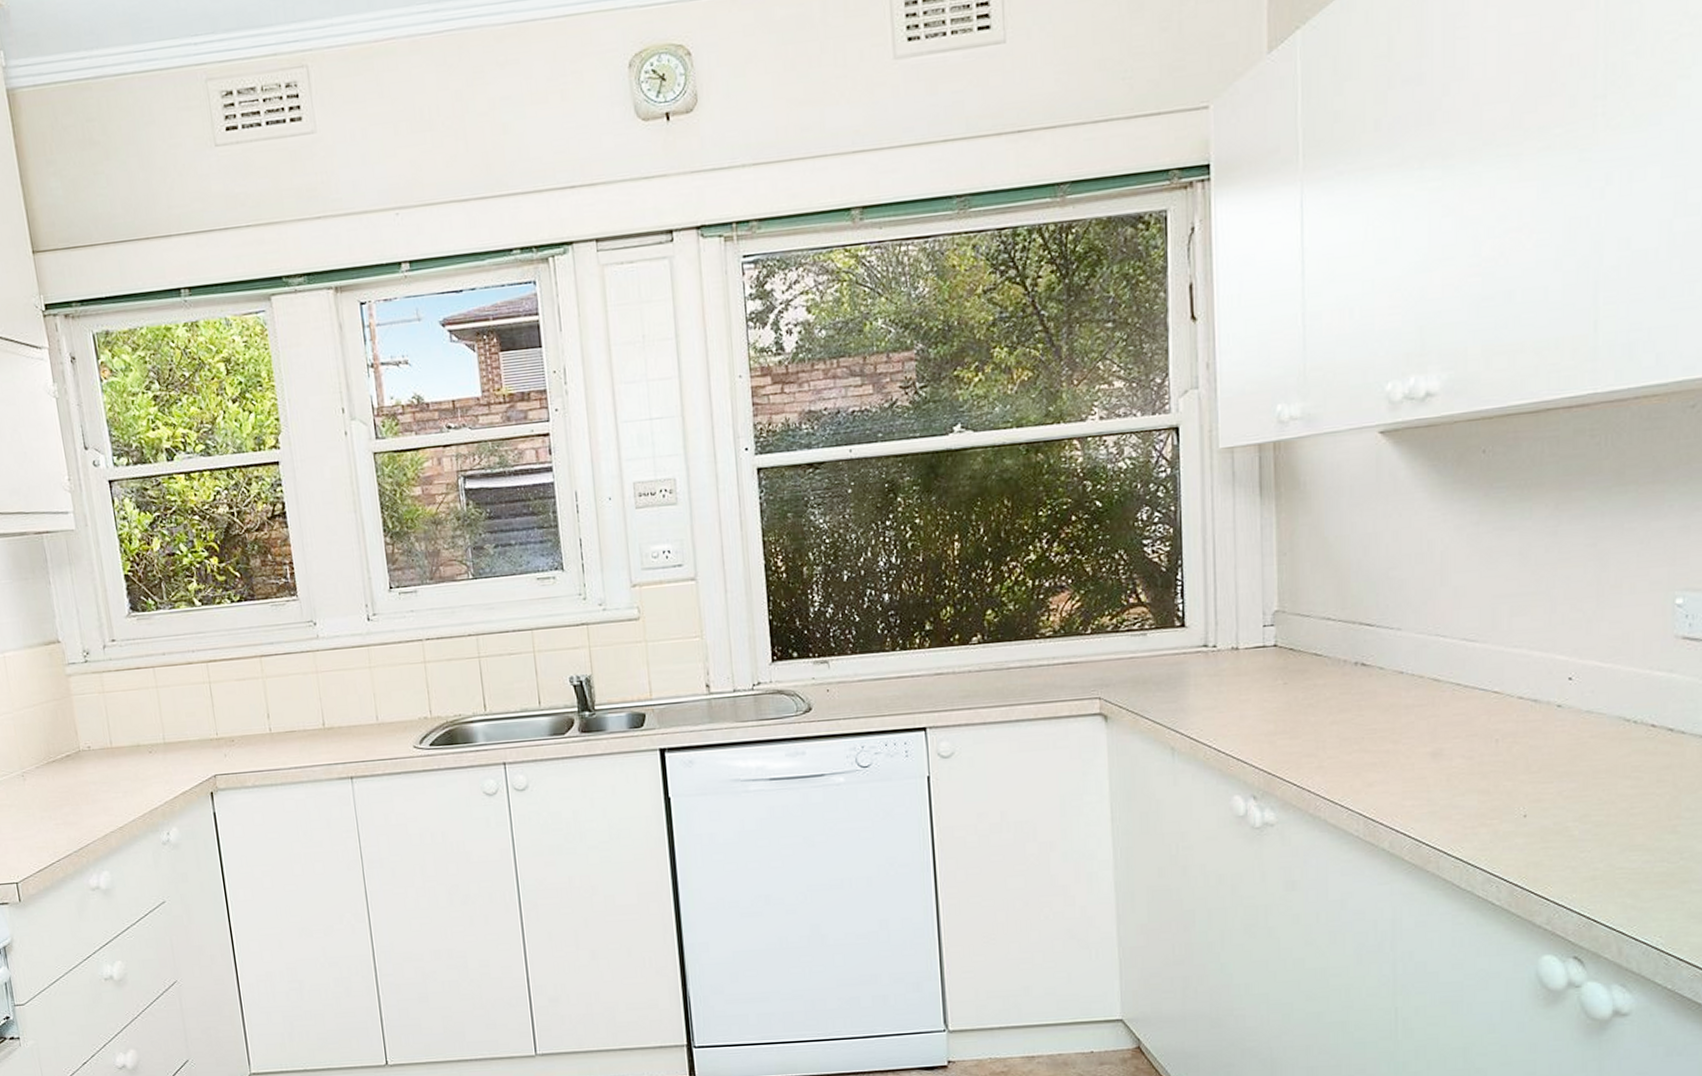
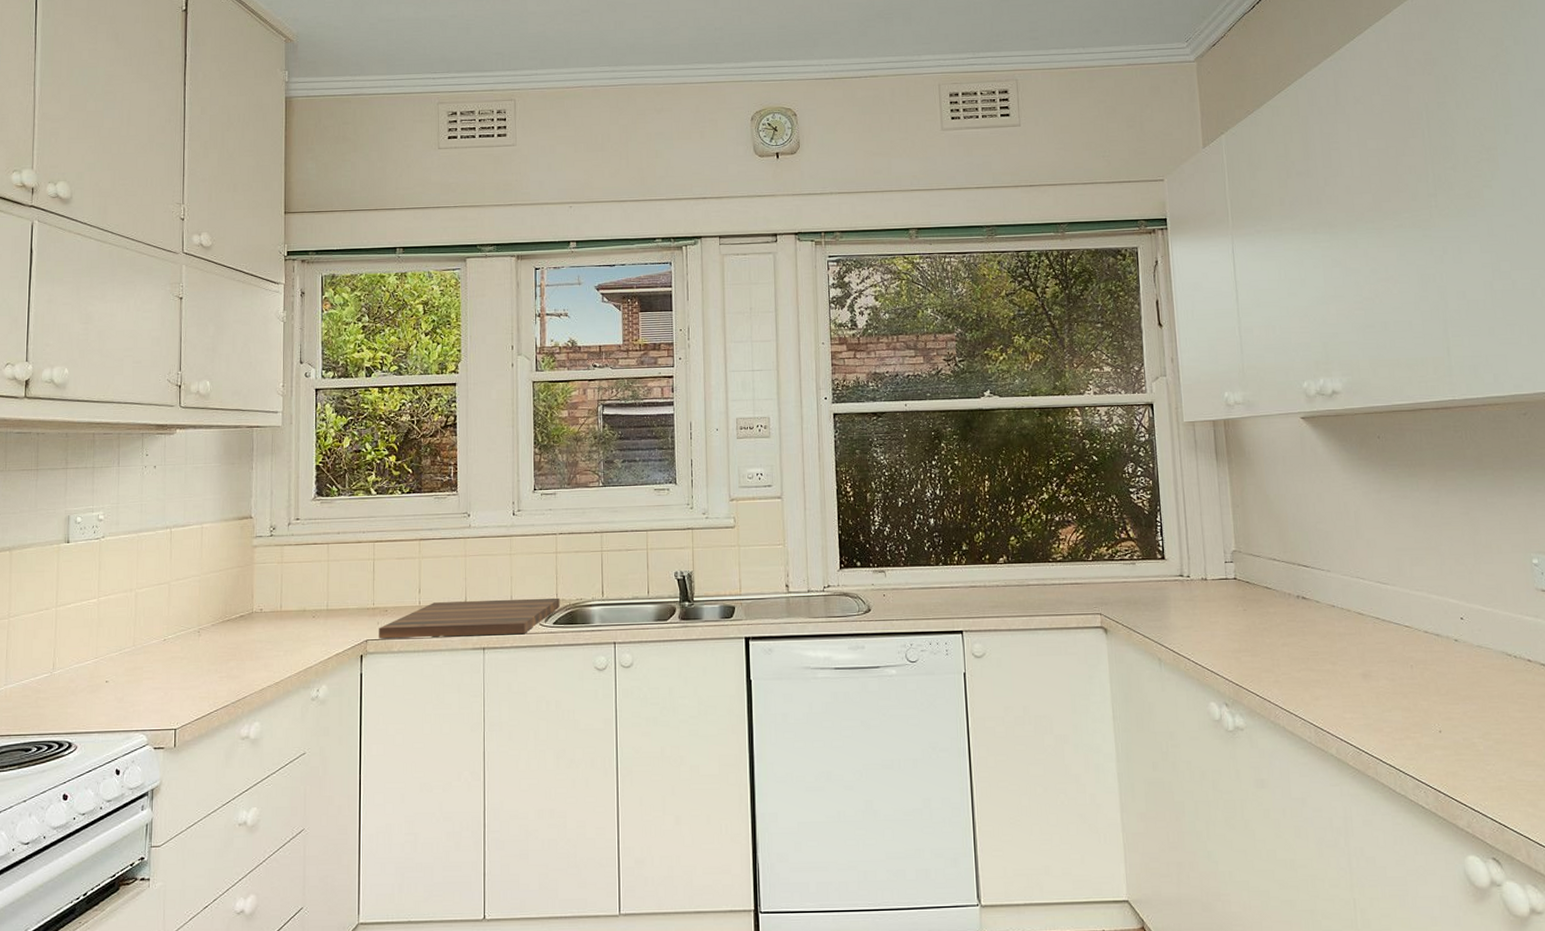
cutting board: none [227,715,436,773] -> present [379,597,560,639]

